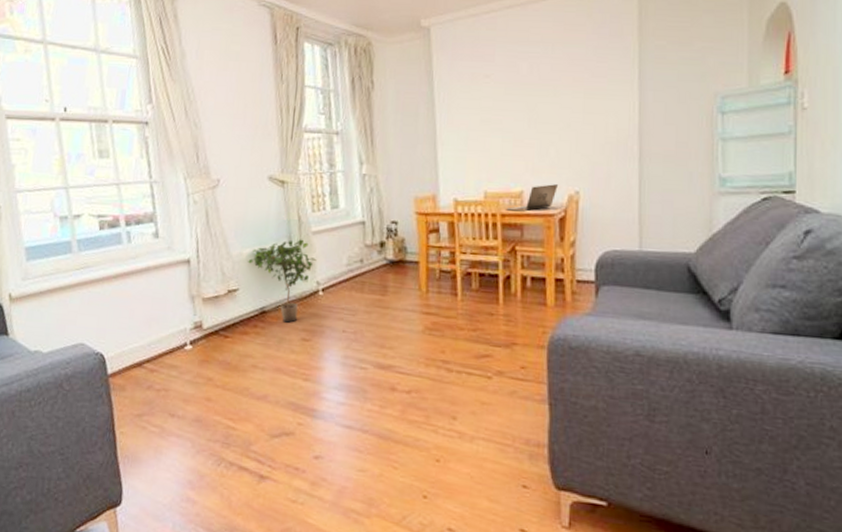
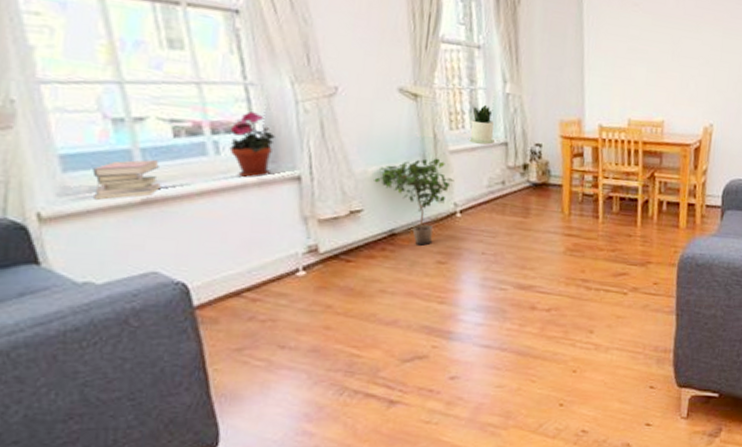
books: none [45,248,90,284] -> present [92,159,161,201]
potted plant: none [138,205,172,263] -> present [229,111,275,179]
planter: none [328,186,353,225] -> present [468,104,495,145]
laptop: present [506,184,558,212] -> none [648,116,695,141]

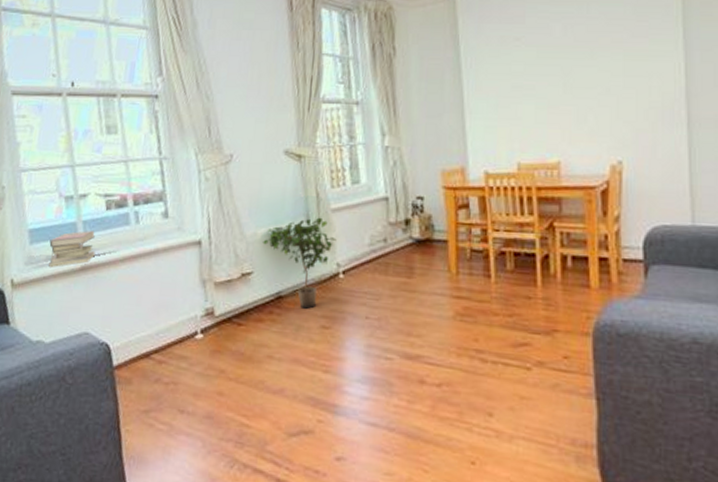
potted plant: present [229,111,275,179] -> none [146,183,182,245]
planter: present [468,104,495,145] -> none [349,159,375,201]

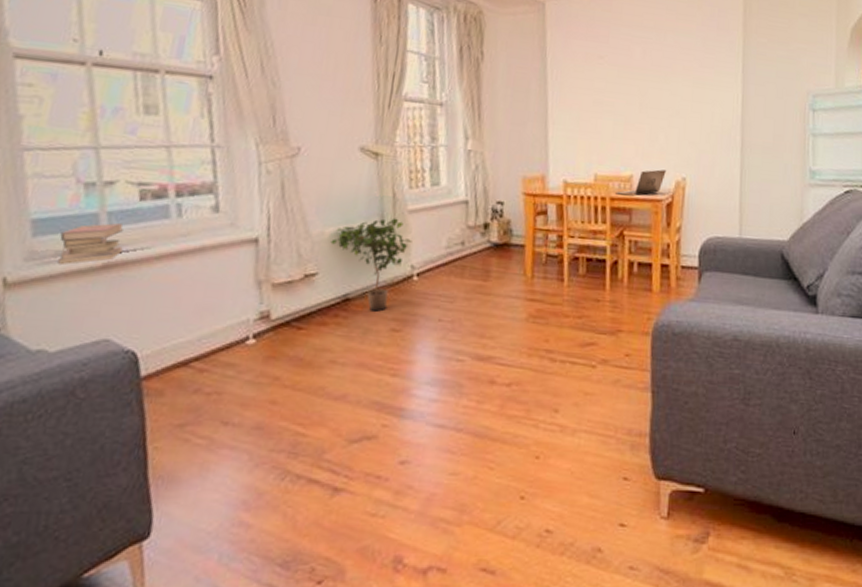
laptop: none [542,154,598,184] -> present [615,169,666,196]

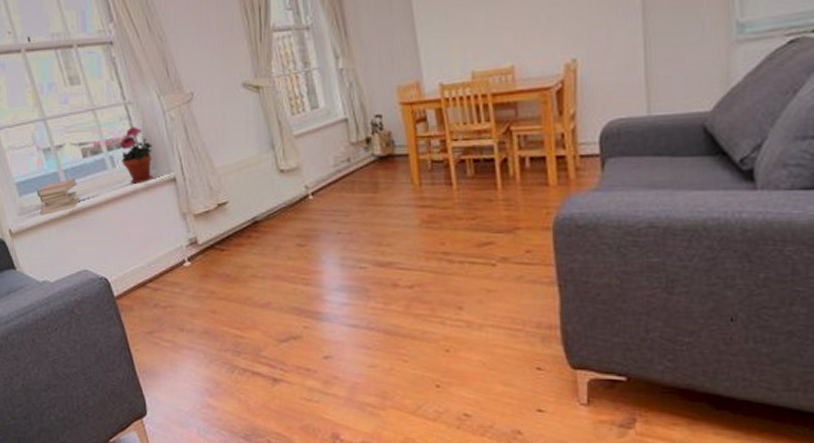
potted plant: none [191,173,237,241] -> present [119,127,153,185]
potted plant: present [330,218,412,312] -> none [233,144,303,230]
laptop: present [615,169,666,196] -> none [497,54,552,89]

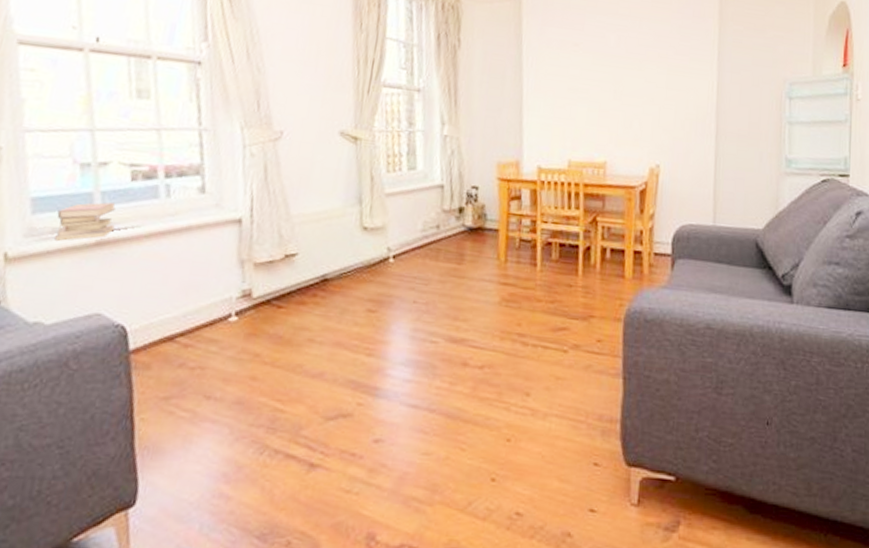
potted plant: present [119,127,153,185] -> none [179,156,222,221]

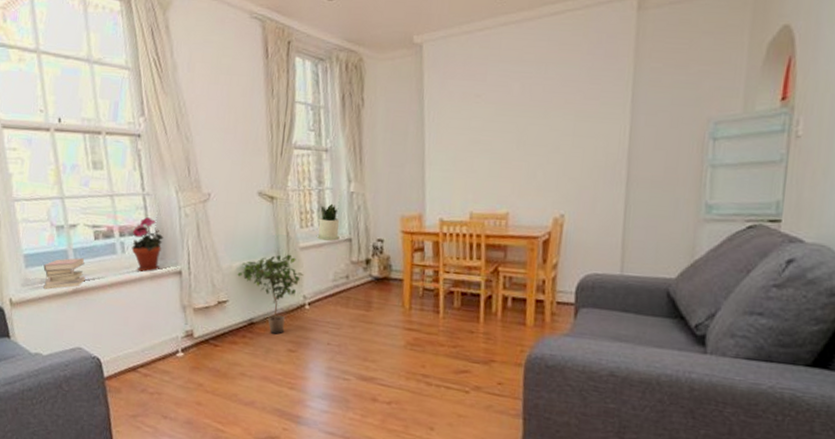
potted plant: none [179,156,222,221] -> present [131,217,164,273]
potted plant: none [310,201,389,292] -> present [237,254,304,335]
planter: none [404,146,432,188] -> present [316,203,340,241]

